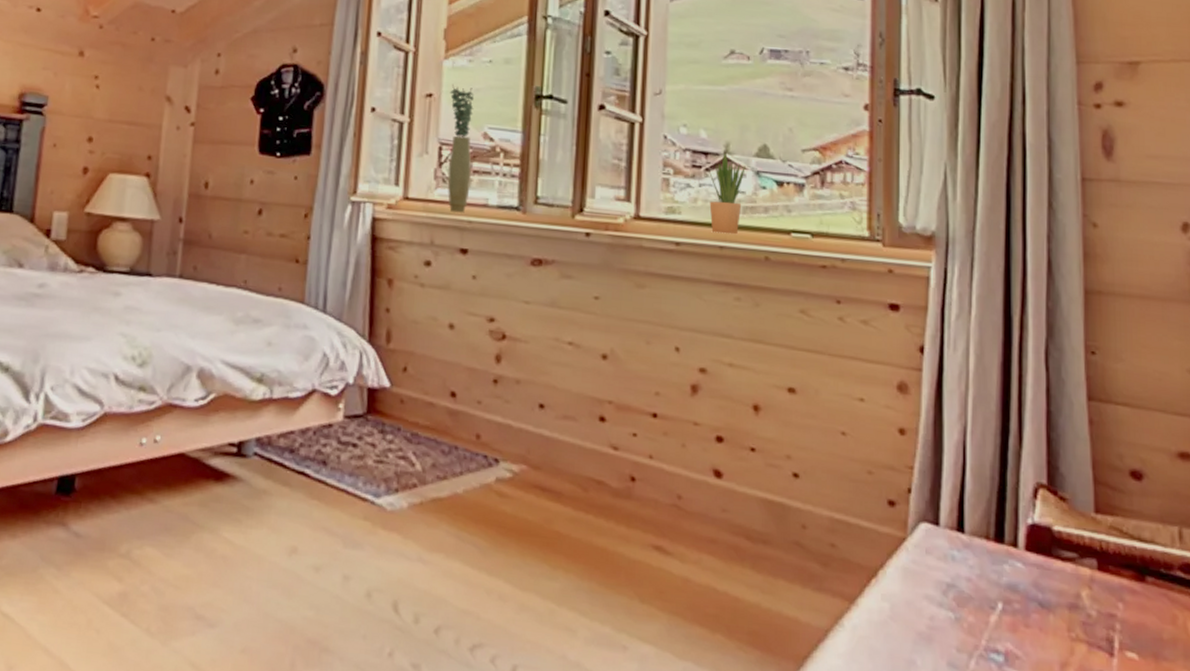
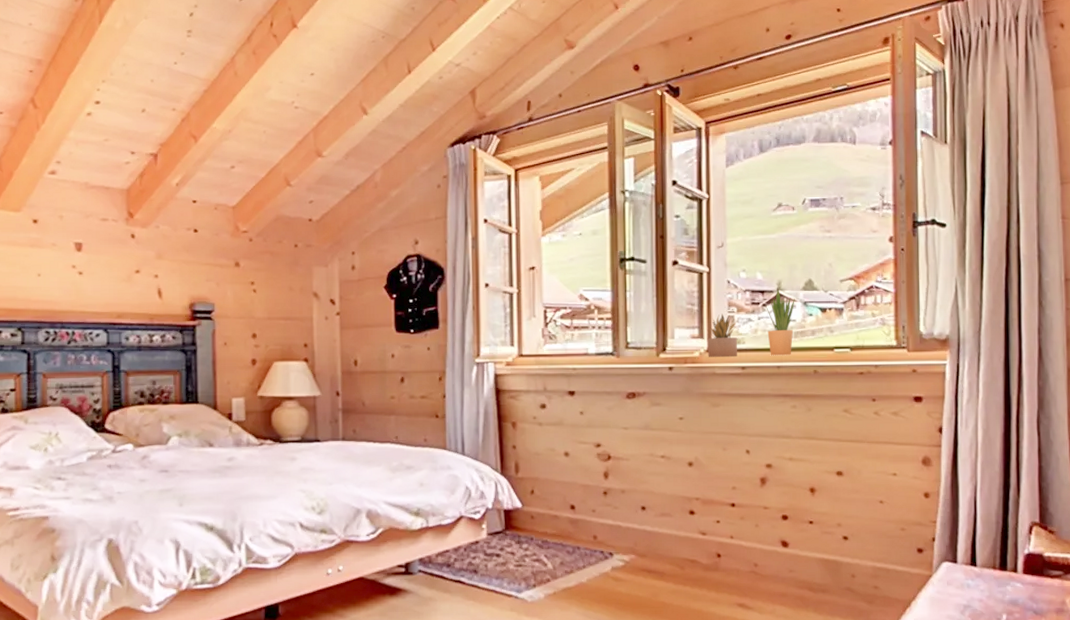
vase: present [447,84,475,213] -> none [549,256,572,363]
succulent plant: none [634,174,672,230] -> present [707,313,737,358]

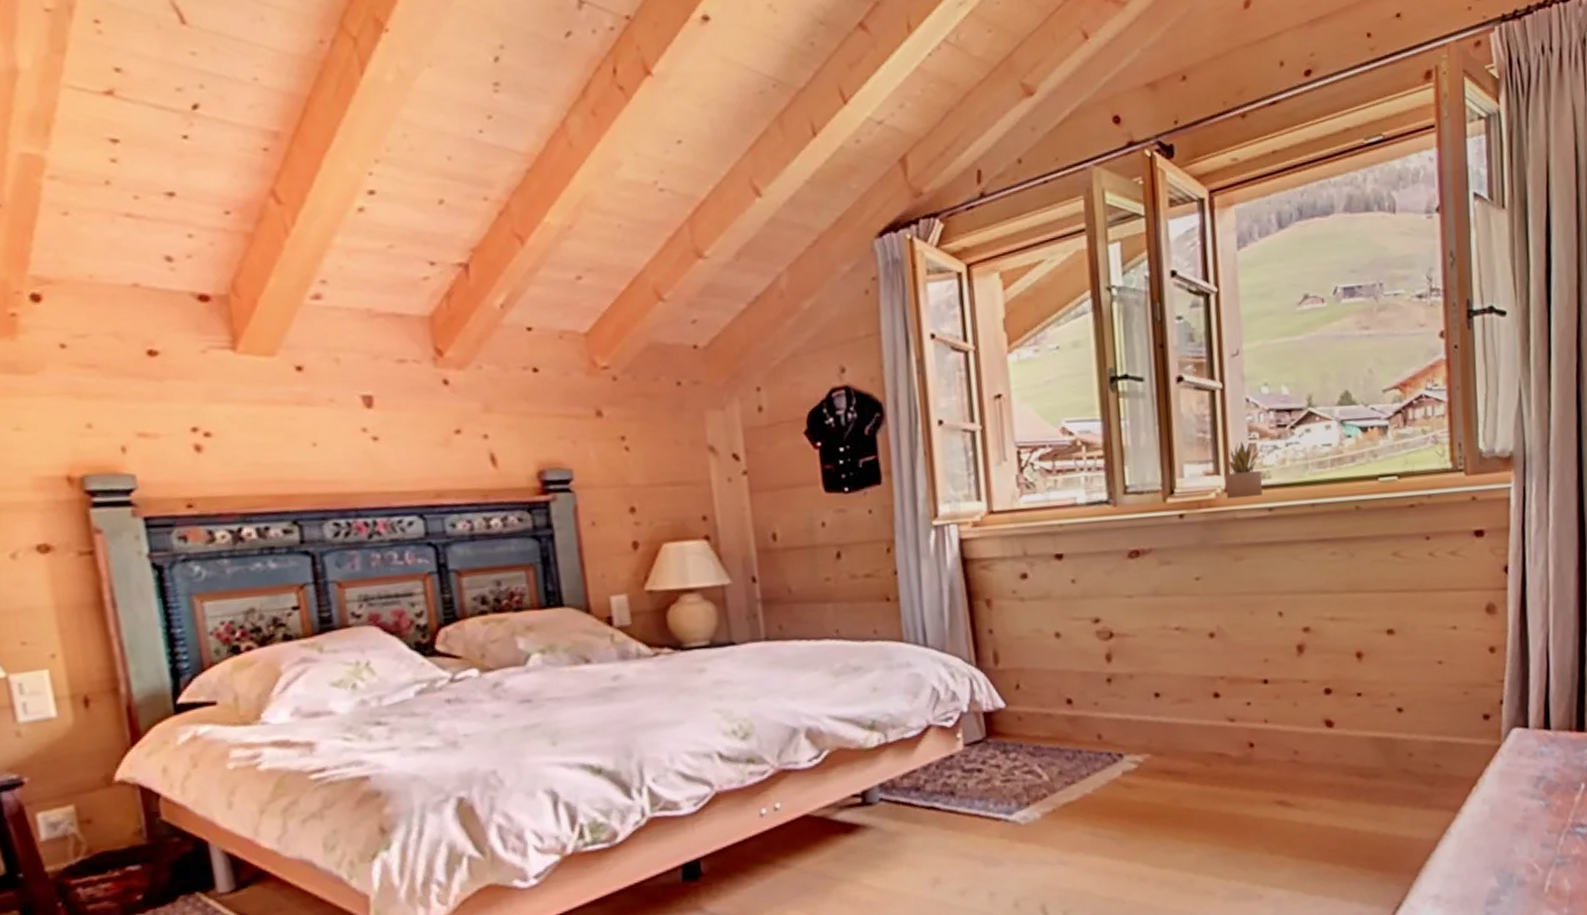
potted plant: present [766,287,795,356] -> none [1294,403,1330,491]

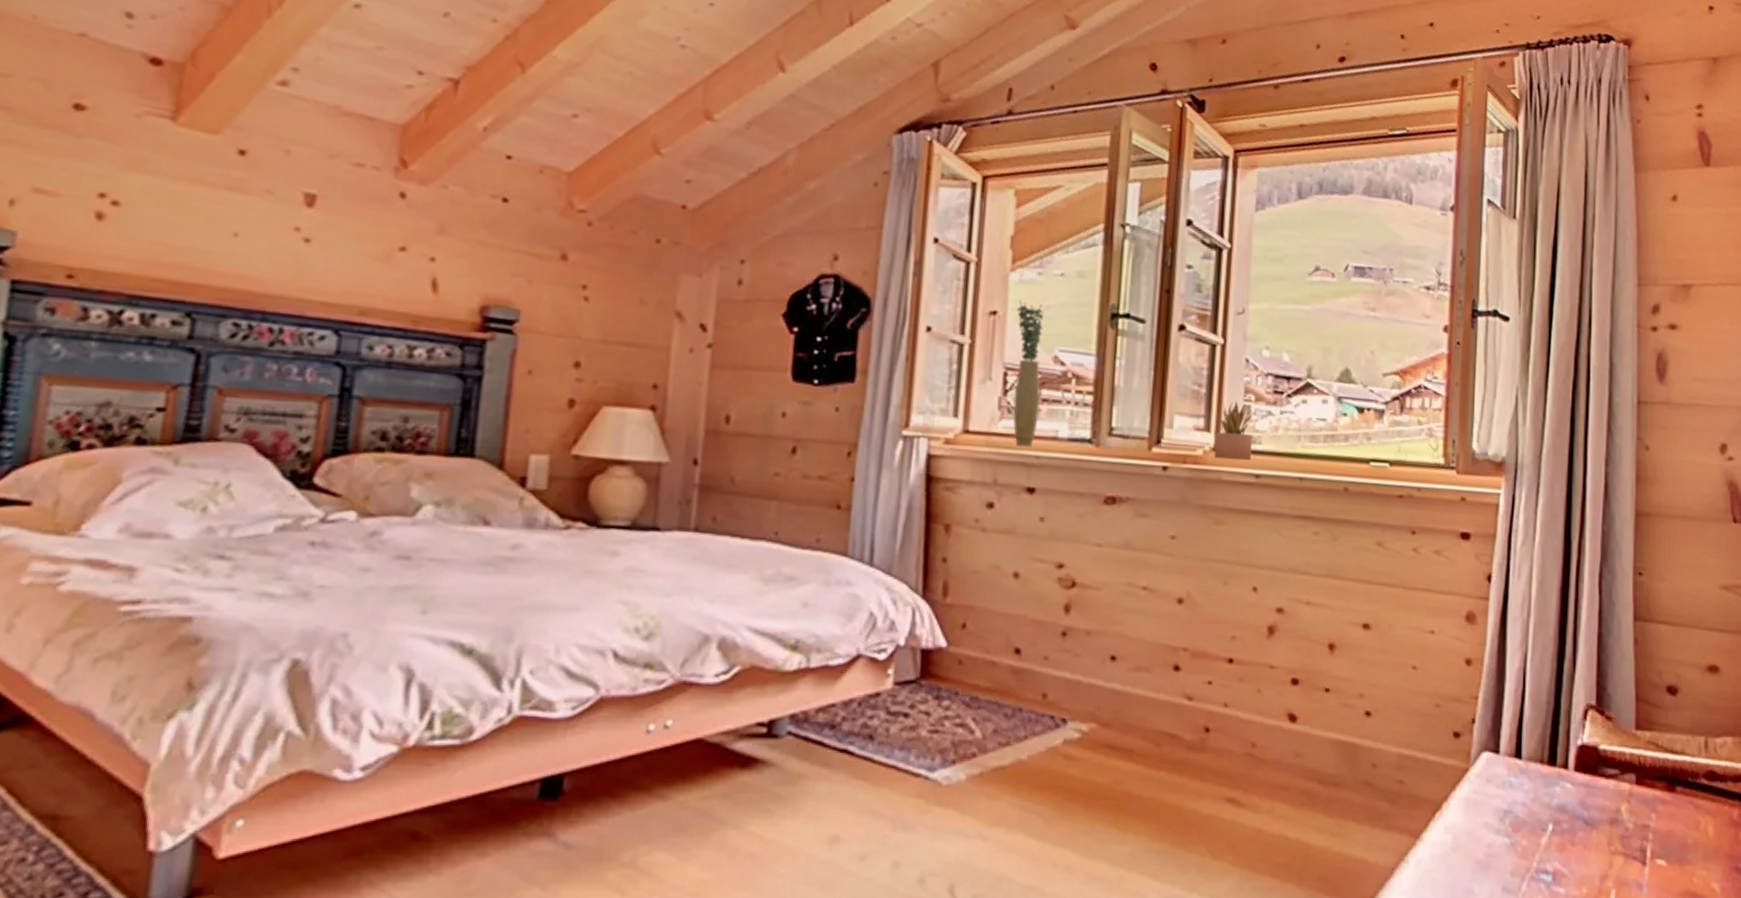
vase: none [1019,379,1056,518] -> present [1012,299,1045,447]

